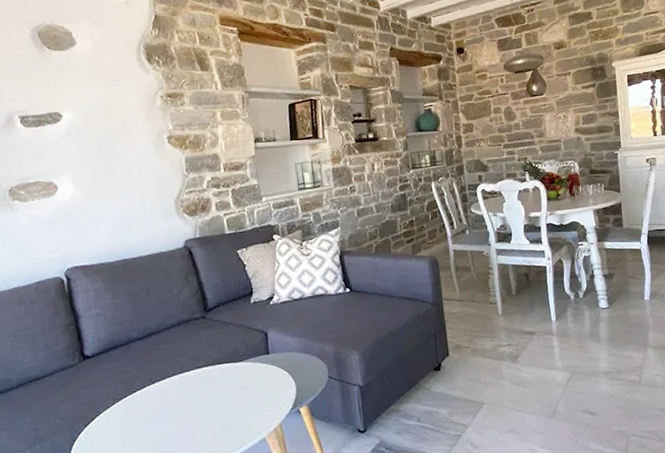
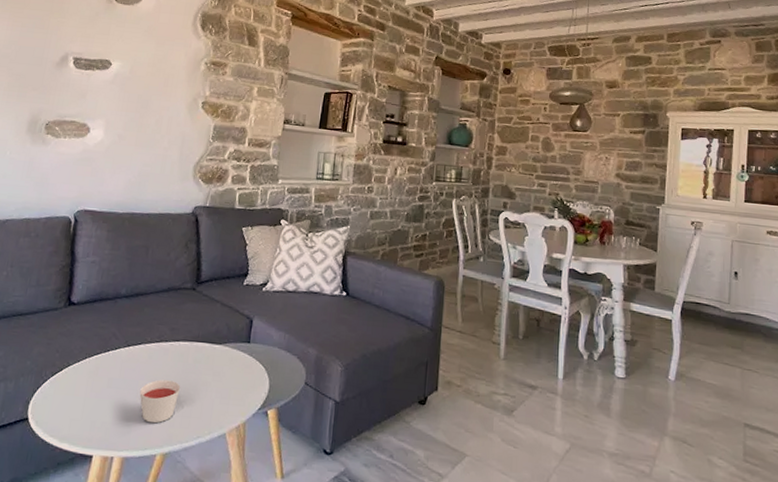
candle: none [175,404,214,446] -> present [139,379,181,424]

